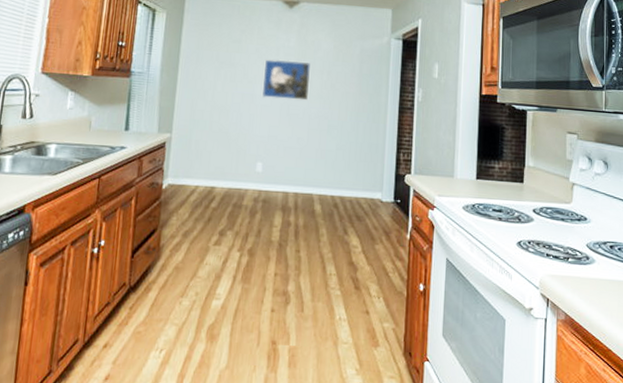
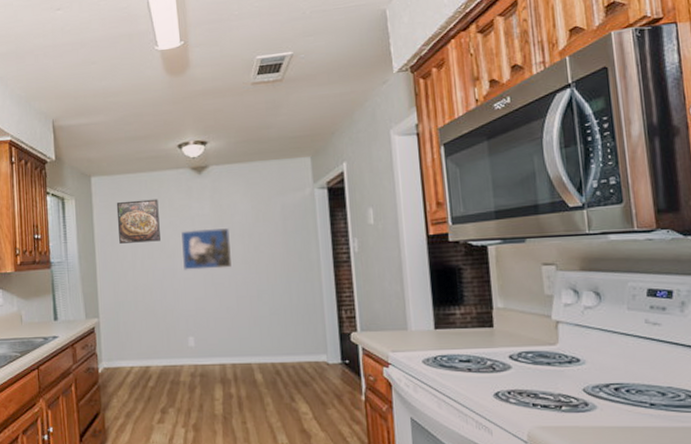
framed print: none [204,22,248,66] -> present [116,199,160,244]

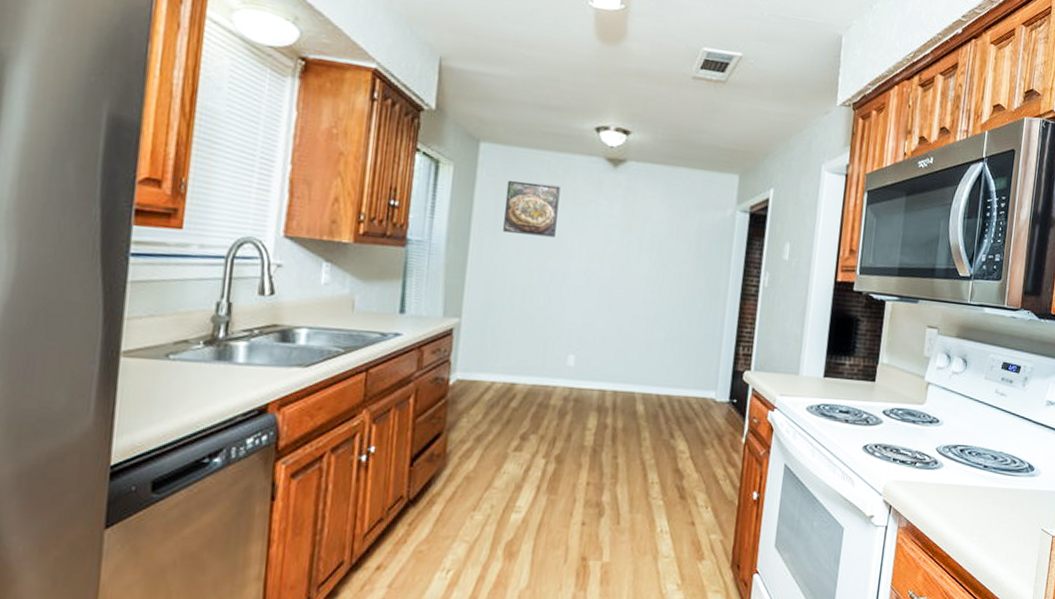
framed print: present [181,228,232,270] -> none [577,230,637,282]

